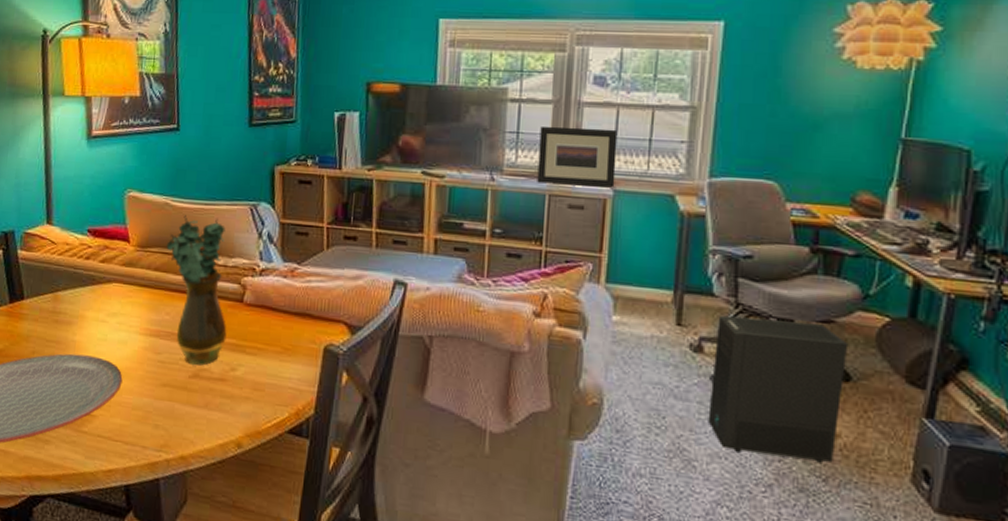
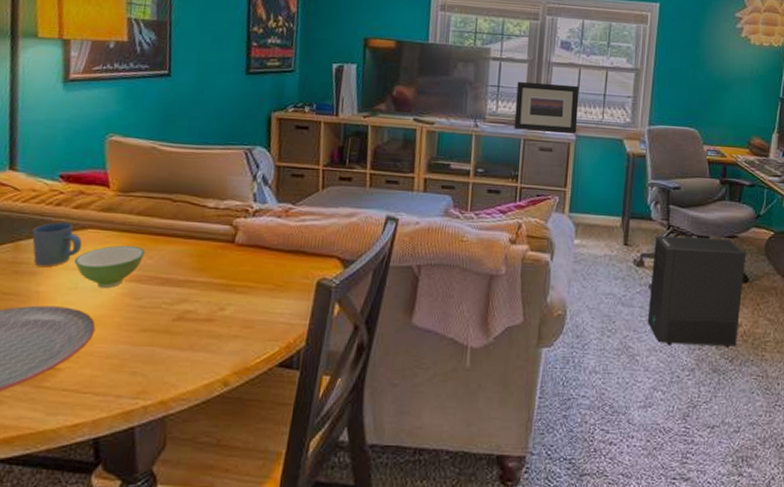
mug: none [67,275,109,318] -> present [32,222,82,268]
bowl: none [102,299,163,342] -> present [73,245,146,289]
vase: present [166,215,227,366] -> none [151,159,218,309]

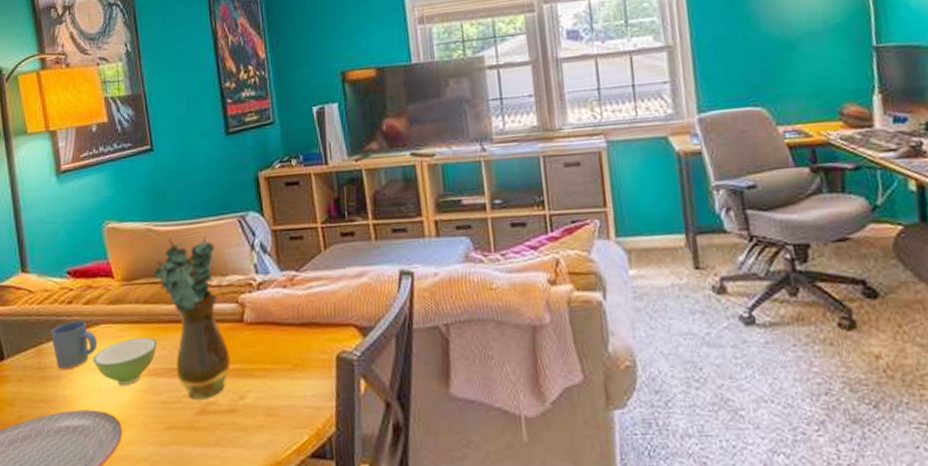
vase: none [151,159,218,309] -> present [154,236,231,401]
picture frame: present [514,81,580,134] -> none [523,80,607,146]
computer tower: present [647,235,747,348] -> none [734,244,880,392]

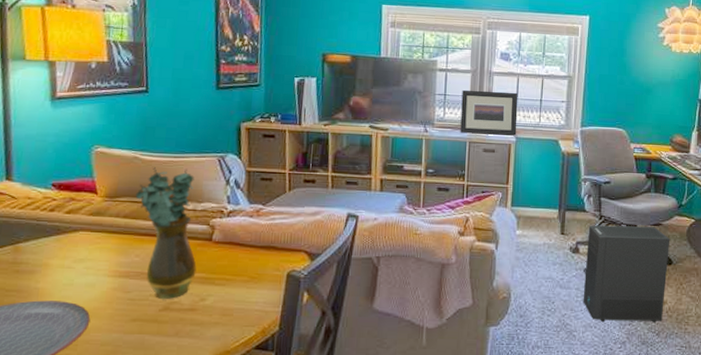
mug: present [50,320,98,370] -> none [29,226,75,267]
bowl: present [92,337,158,387] -> none [68,245,132,284]
picture frame: none [523,80,607,146] -> present [460,89,518,136]
computer tower: none [734,244,880,392] -> present [583,225,670,323]

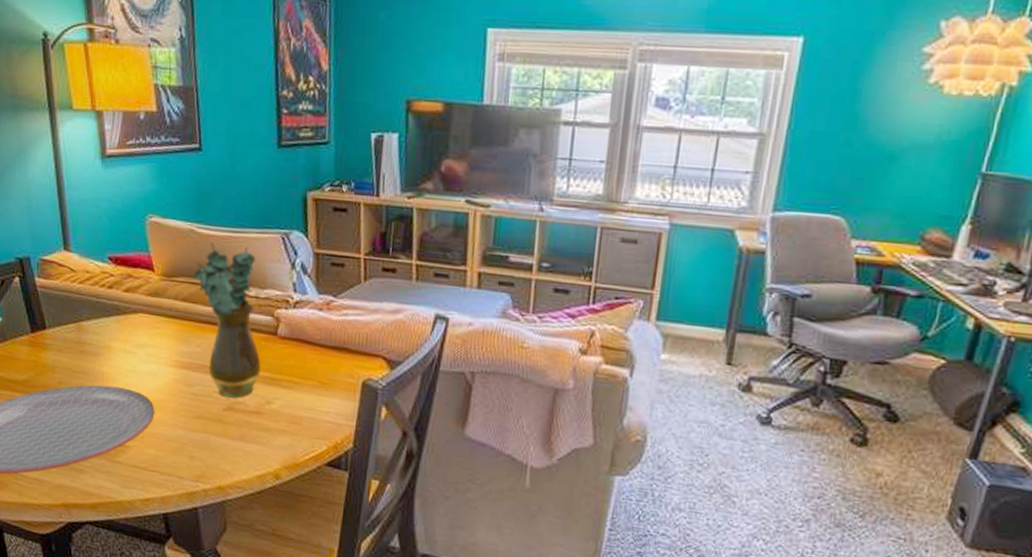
picture frame: present [460,89,518,136] -> none [589,152,679,221]
computer tower: present [583,225,670,323] -> none [751,355,901,500]

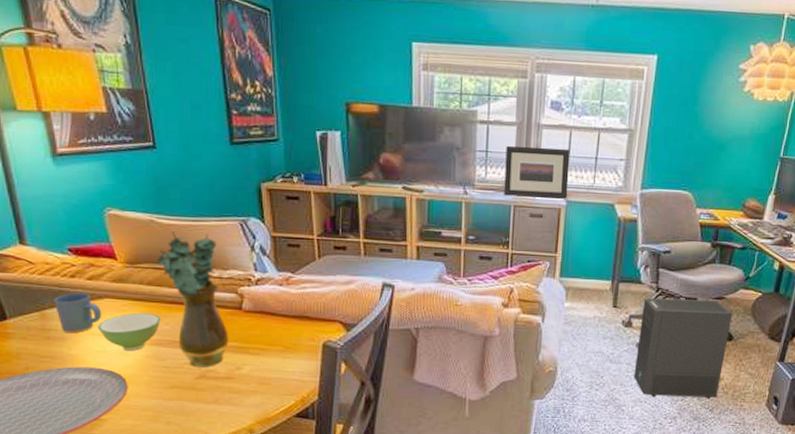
mug: none [90,304,136,349] -> present [53,292,102,334]
bowl: none [129,331,193,374] -> present [97,312,161,352]
picture frame: none [589,152,679,221] -> present [504,145,571,199]
computer tower: none [751,355,901,500] -> present [633,297,733,399]

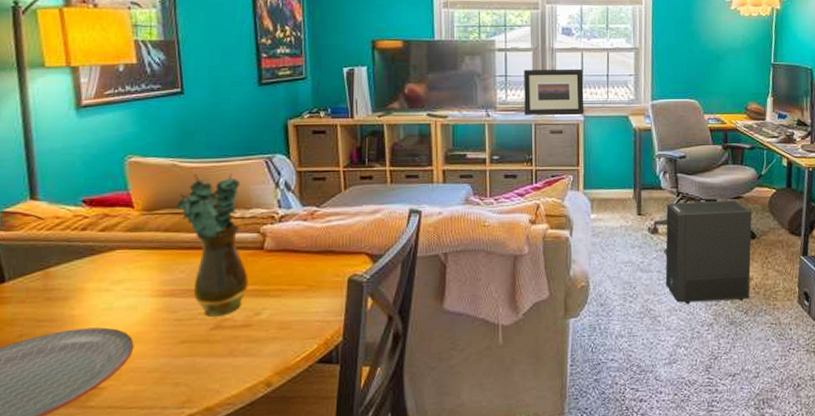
mug: present [53,292,102,334] -> none [60,245,112,292]
bowl: present [97,312,161,352] -> none [105,261,176,306]

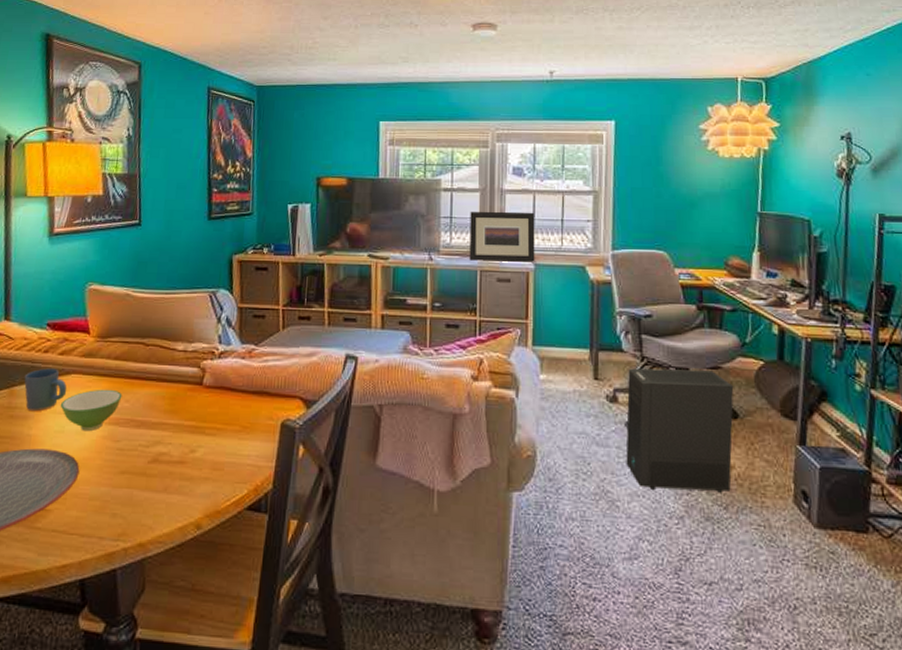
mug: none [60,245,112,292] -> present [24,368,67,412]
bowl: none [105,261,176,306] -> present [60,389,123,432]
vase: present [176,173,249,318] -> none [126,305,187,451]

